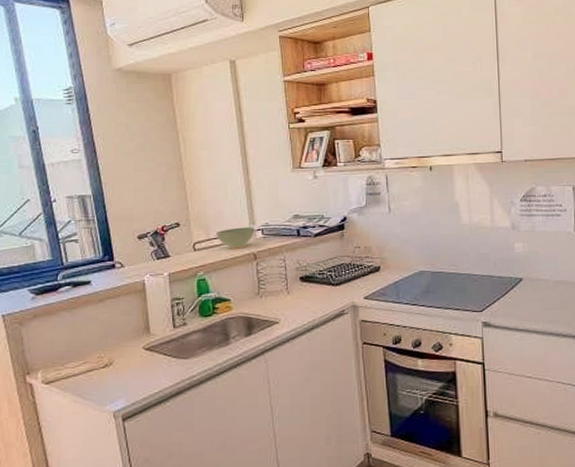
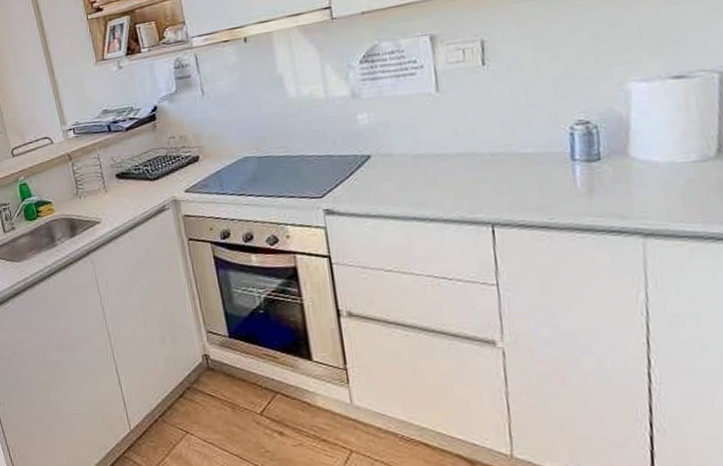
bowl: present [215,227,255,250] -> none [30,127,67,153]

